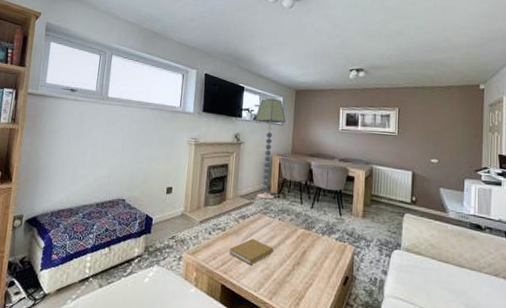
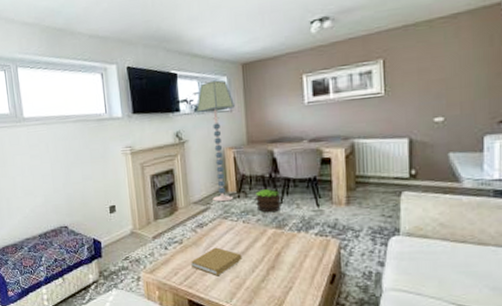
potted plant: none [292,194,312,215] -> present [255,189,281,213]

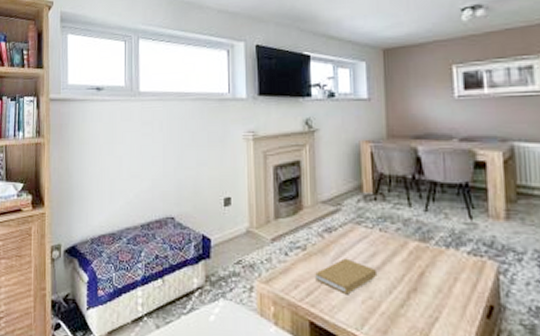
floor lamp: present [196,80,235,202] -> none [329,65,374,204]
potted plant: present [255,189,281,213] -> none [395,193,426,222]

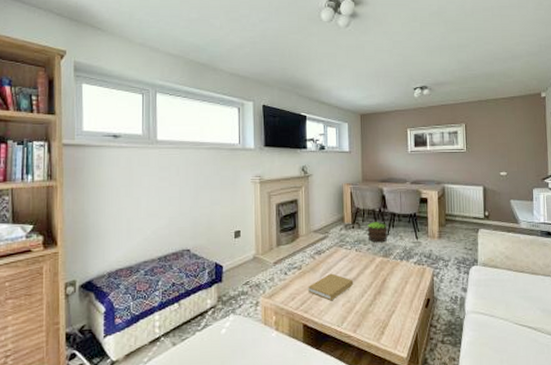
potted plant: none [395,193,426,222] -> present [367,222,388,243]

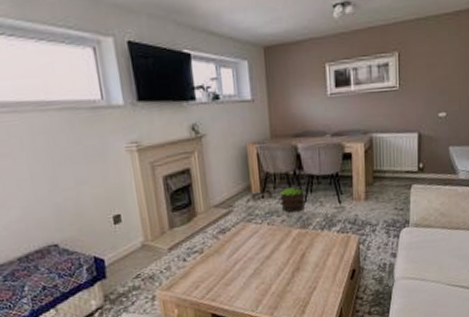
book: present [308,273,354,301] -> none [213,253,268,285]

